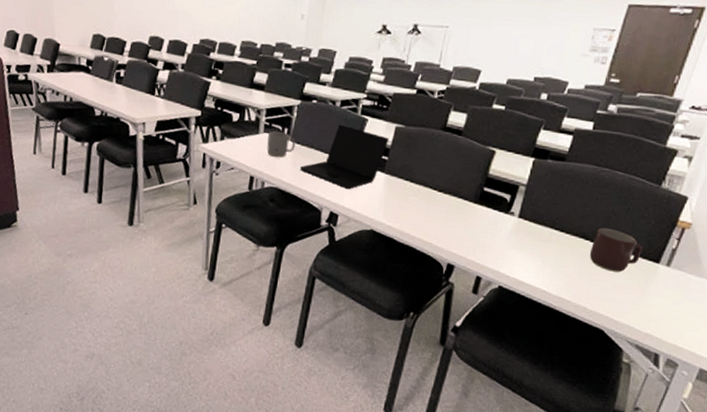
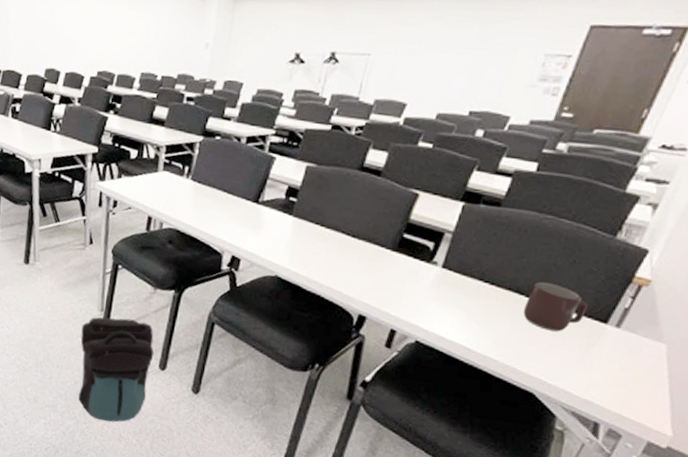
backpack: none [183,275,258,381] -> present [78,316,154,422]
mug: present [266,131,296,157] -> none [166,169,197,197]
laptop: present [300,124,389,189] -> none [201,162,299,232]

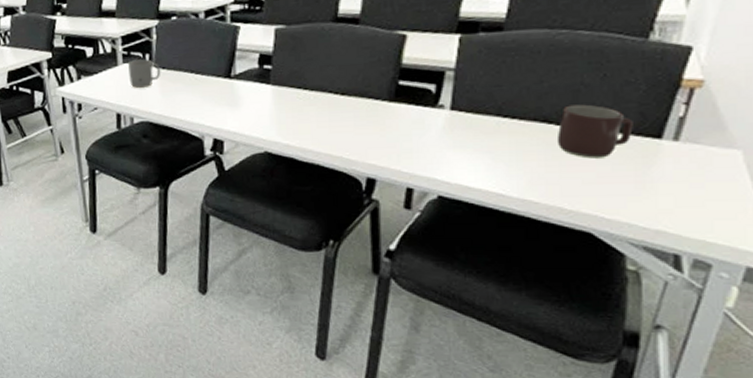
backpack: present [78,316,154,422] -> none [69,225,151,340]
mug: none [166,169,197,197] -> present [128,59,161,88]

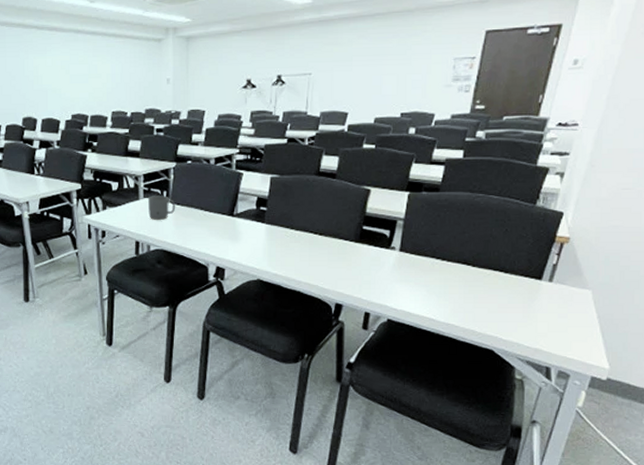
mug: present [556,104,633,159] -> none [472,252,523,293]

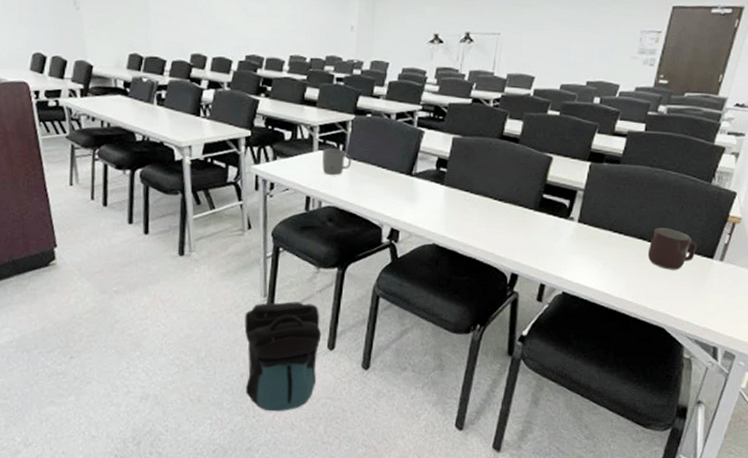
backpack: none [87,339,158,441] -> present [244,301,322,412]
mug: none [472,252,523,293] -> present [647,227,697,270]

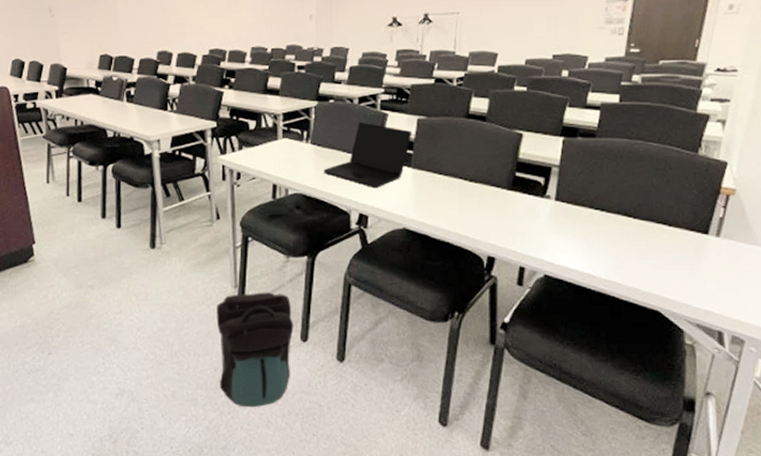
mug: present [322,148,352,175] -> none [287,136,317,162]
laptop: none [358,137,447,203] -> present [324,121,412,187]
mug: present [647,227,697,270] -> none [634,202,688,248]

